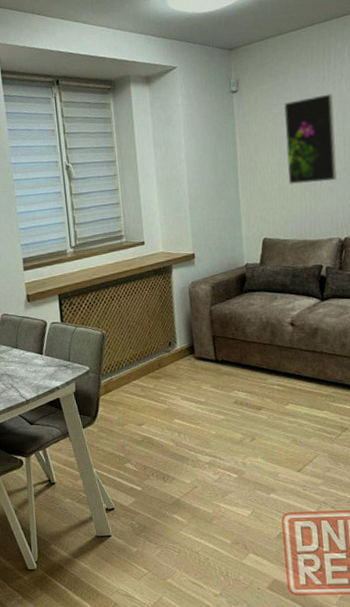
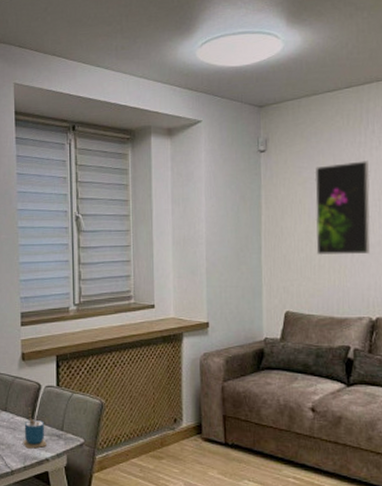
cup: none [34,343,56,380] -> present [23,408,47,449]

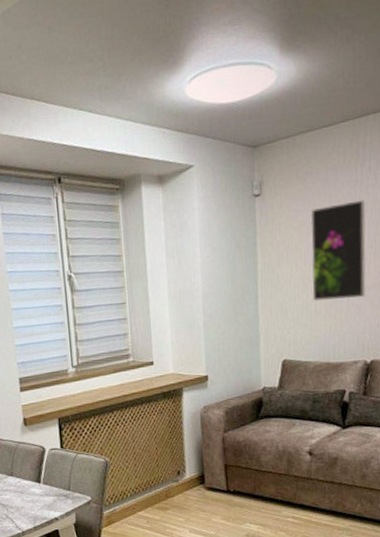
cup: present [23,408,47,449] -> none [31,471,55,510]

